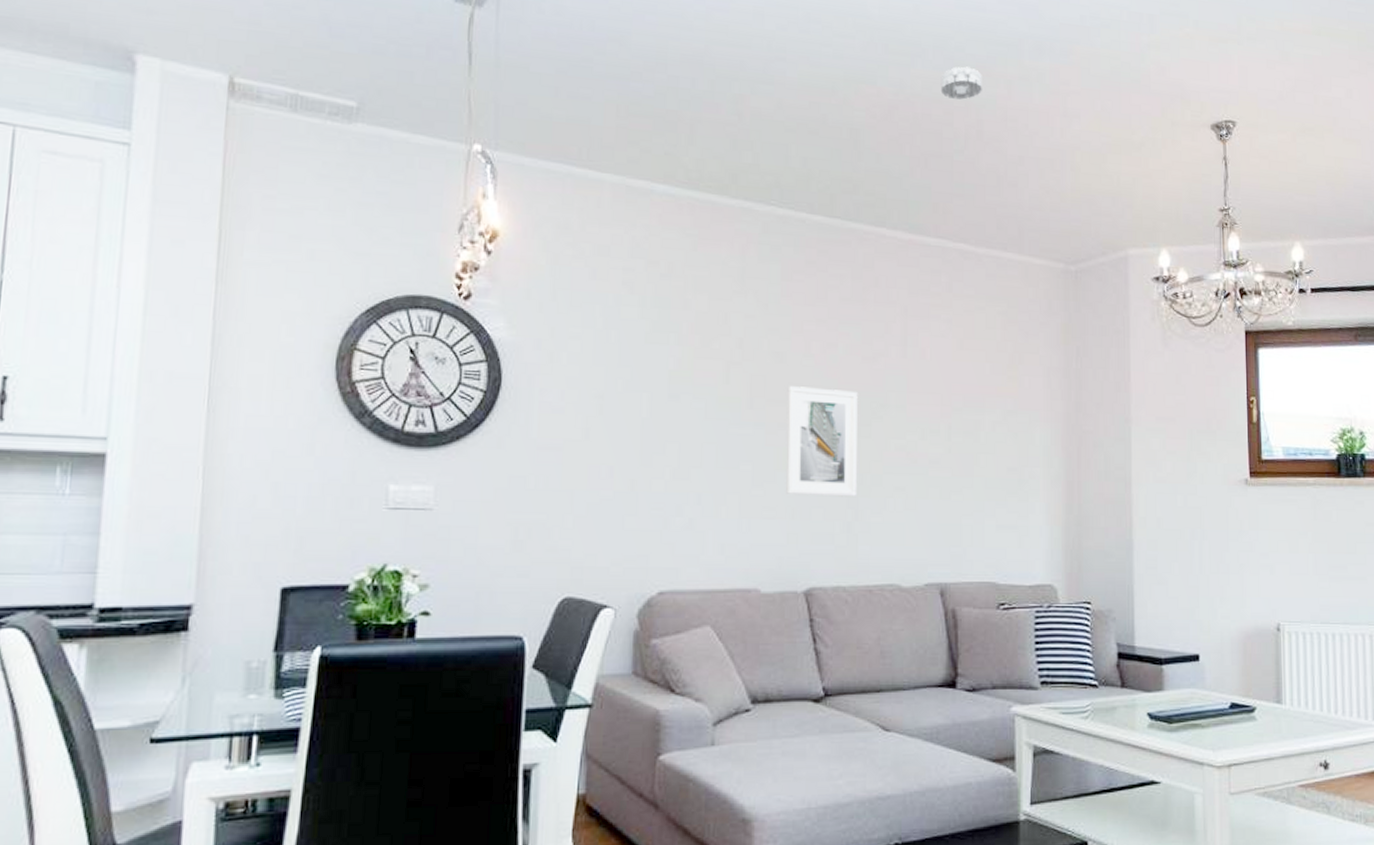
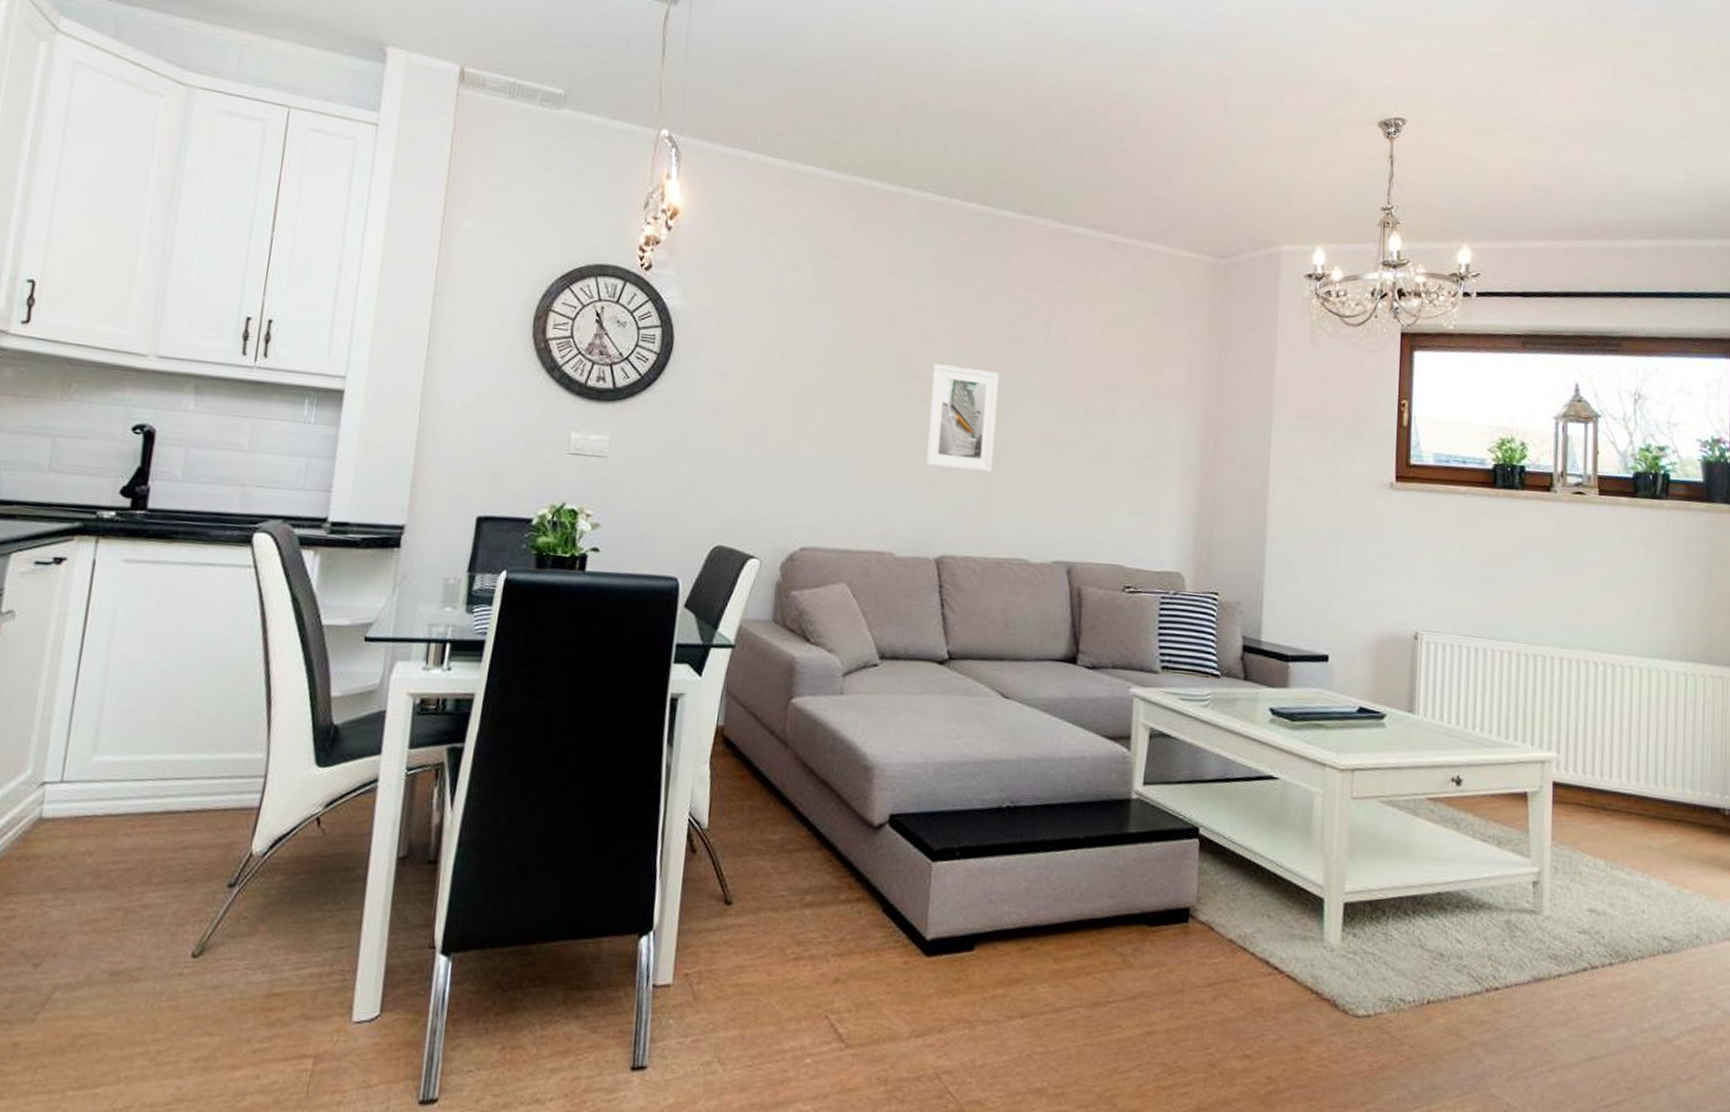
smoke detector: present [940,66,982,100] -> none [1099,61,1142,94]

